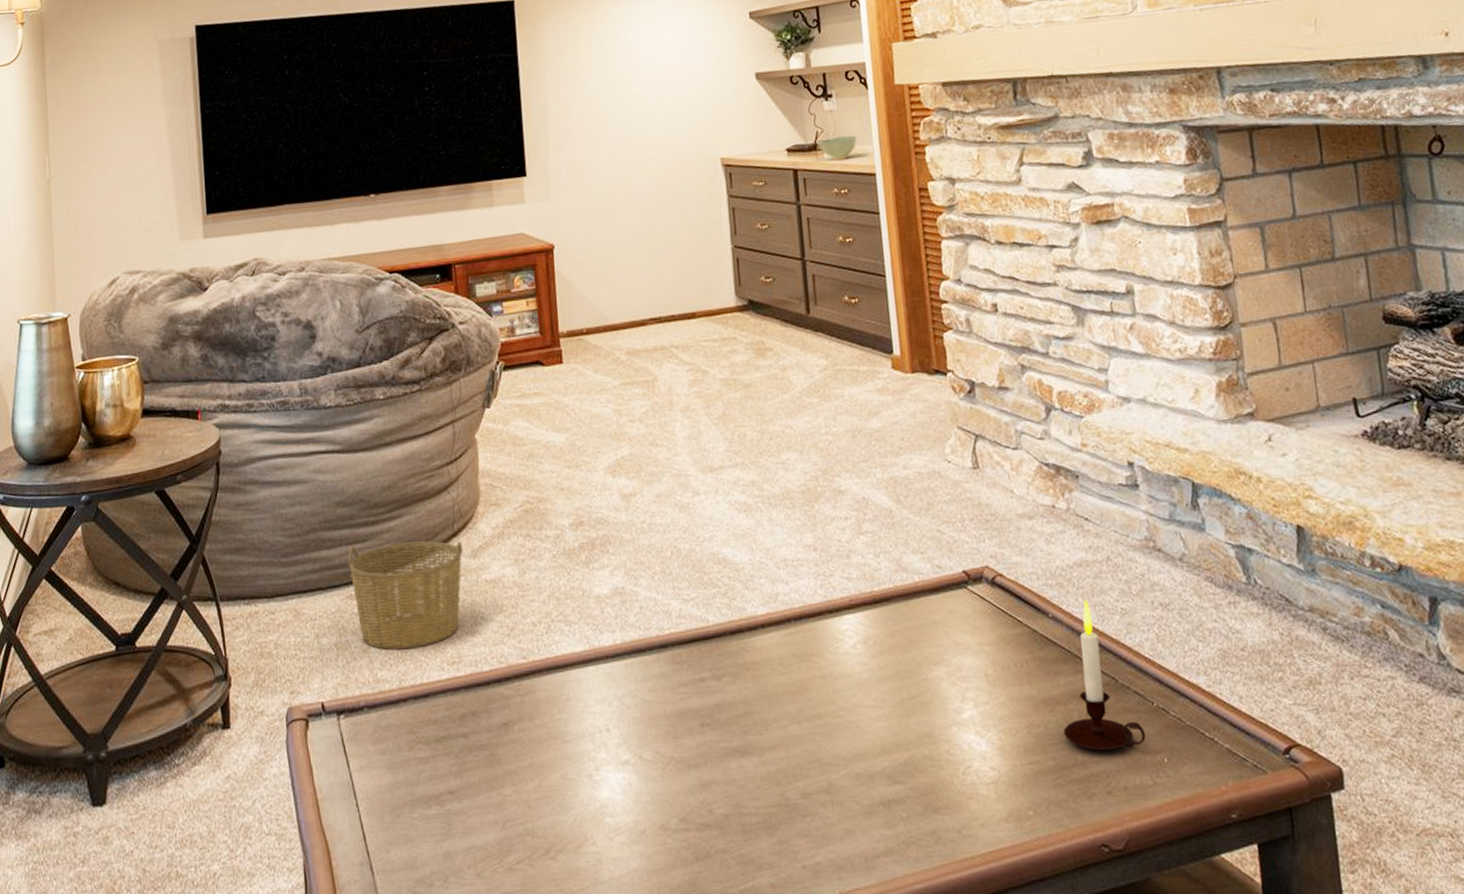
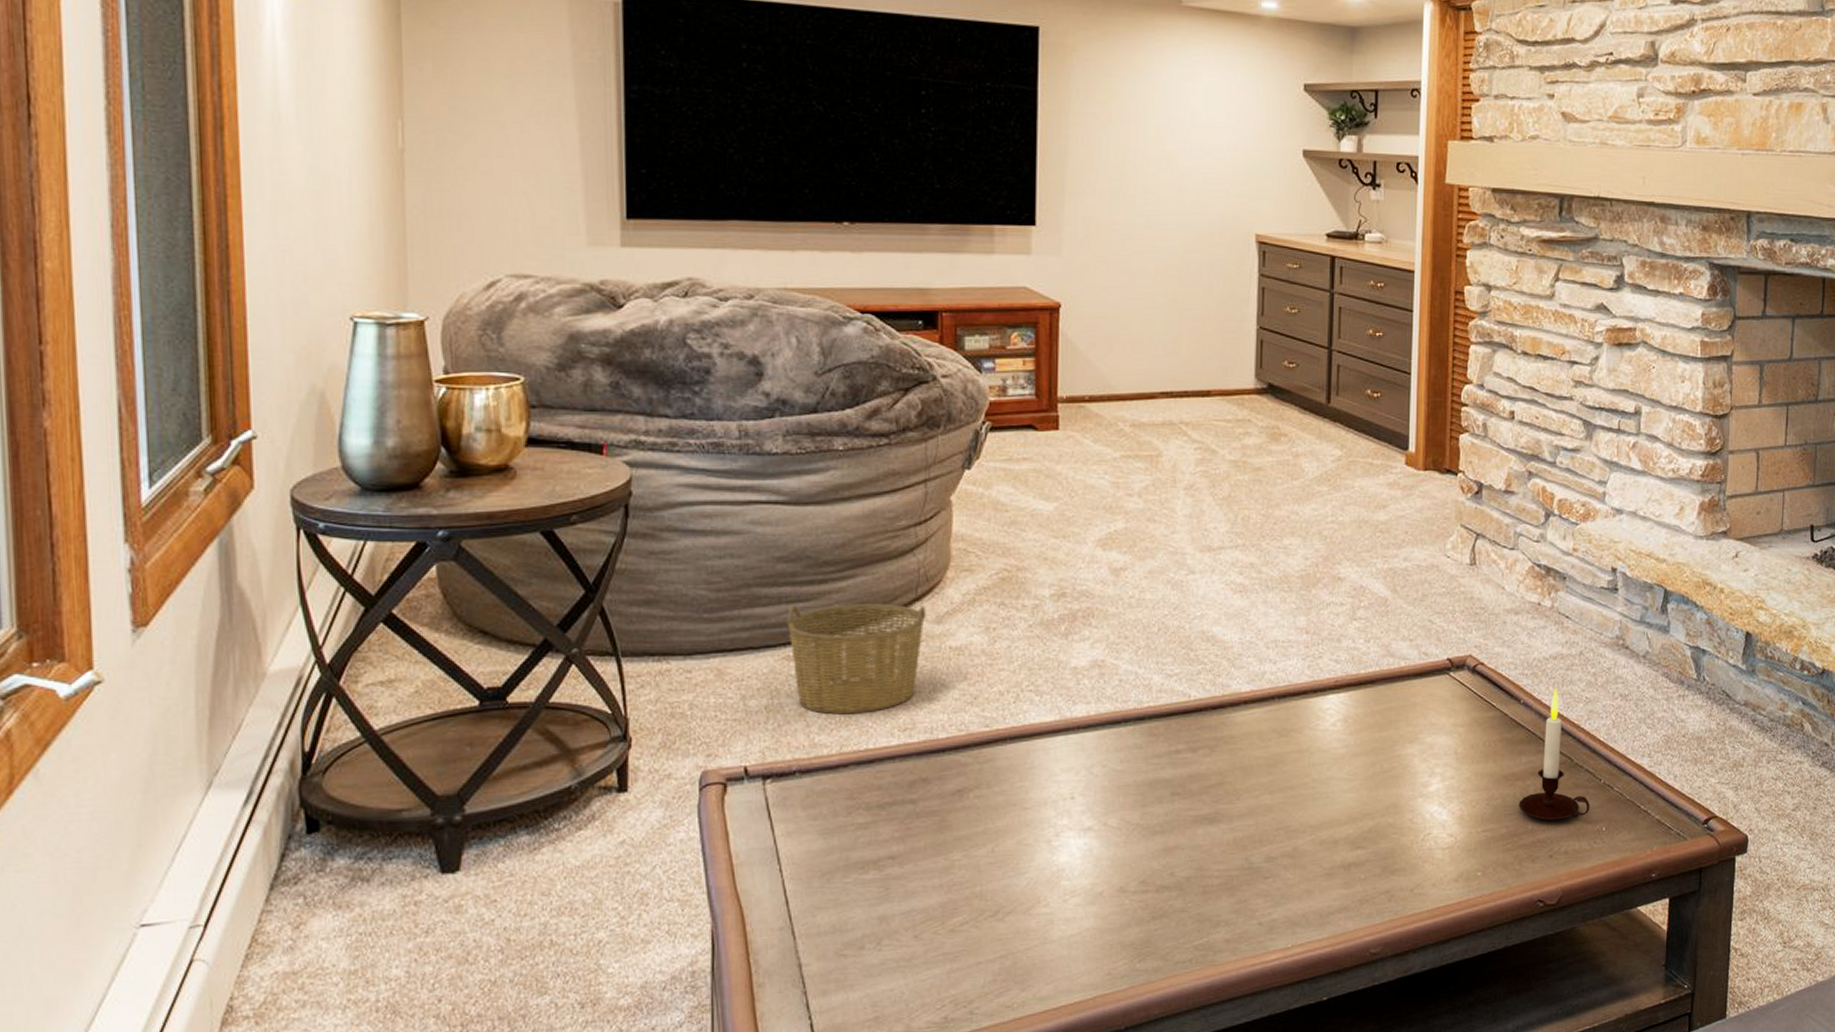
bowl: present [817,135,858,160] -> none [1359,228,1401,252]

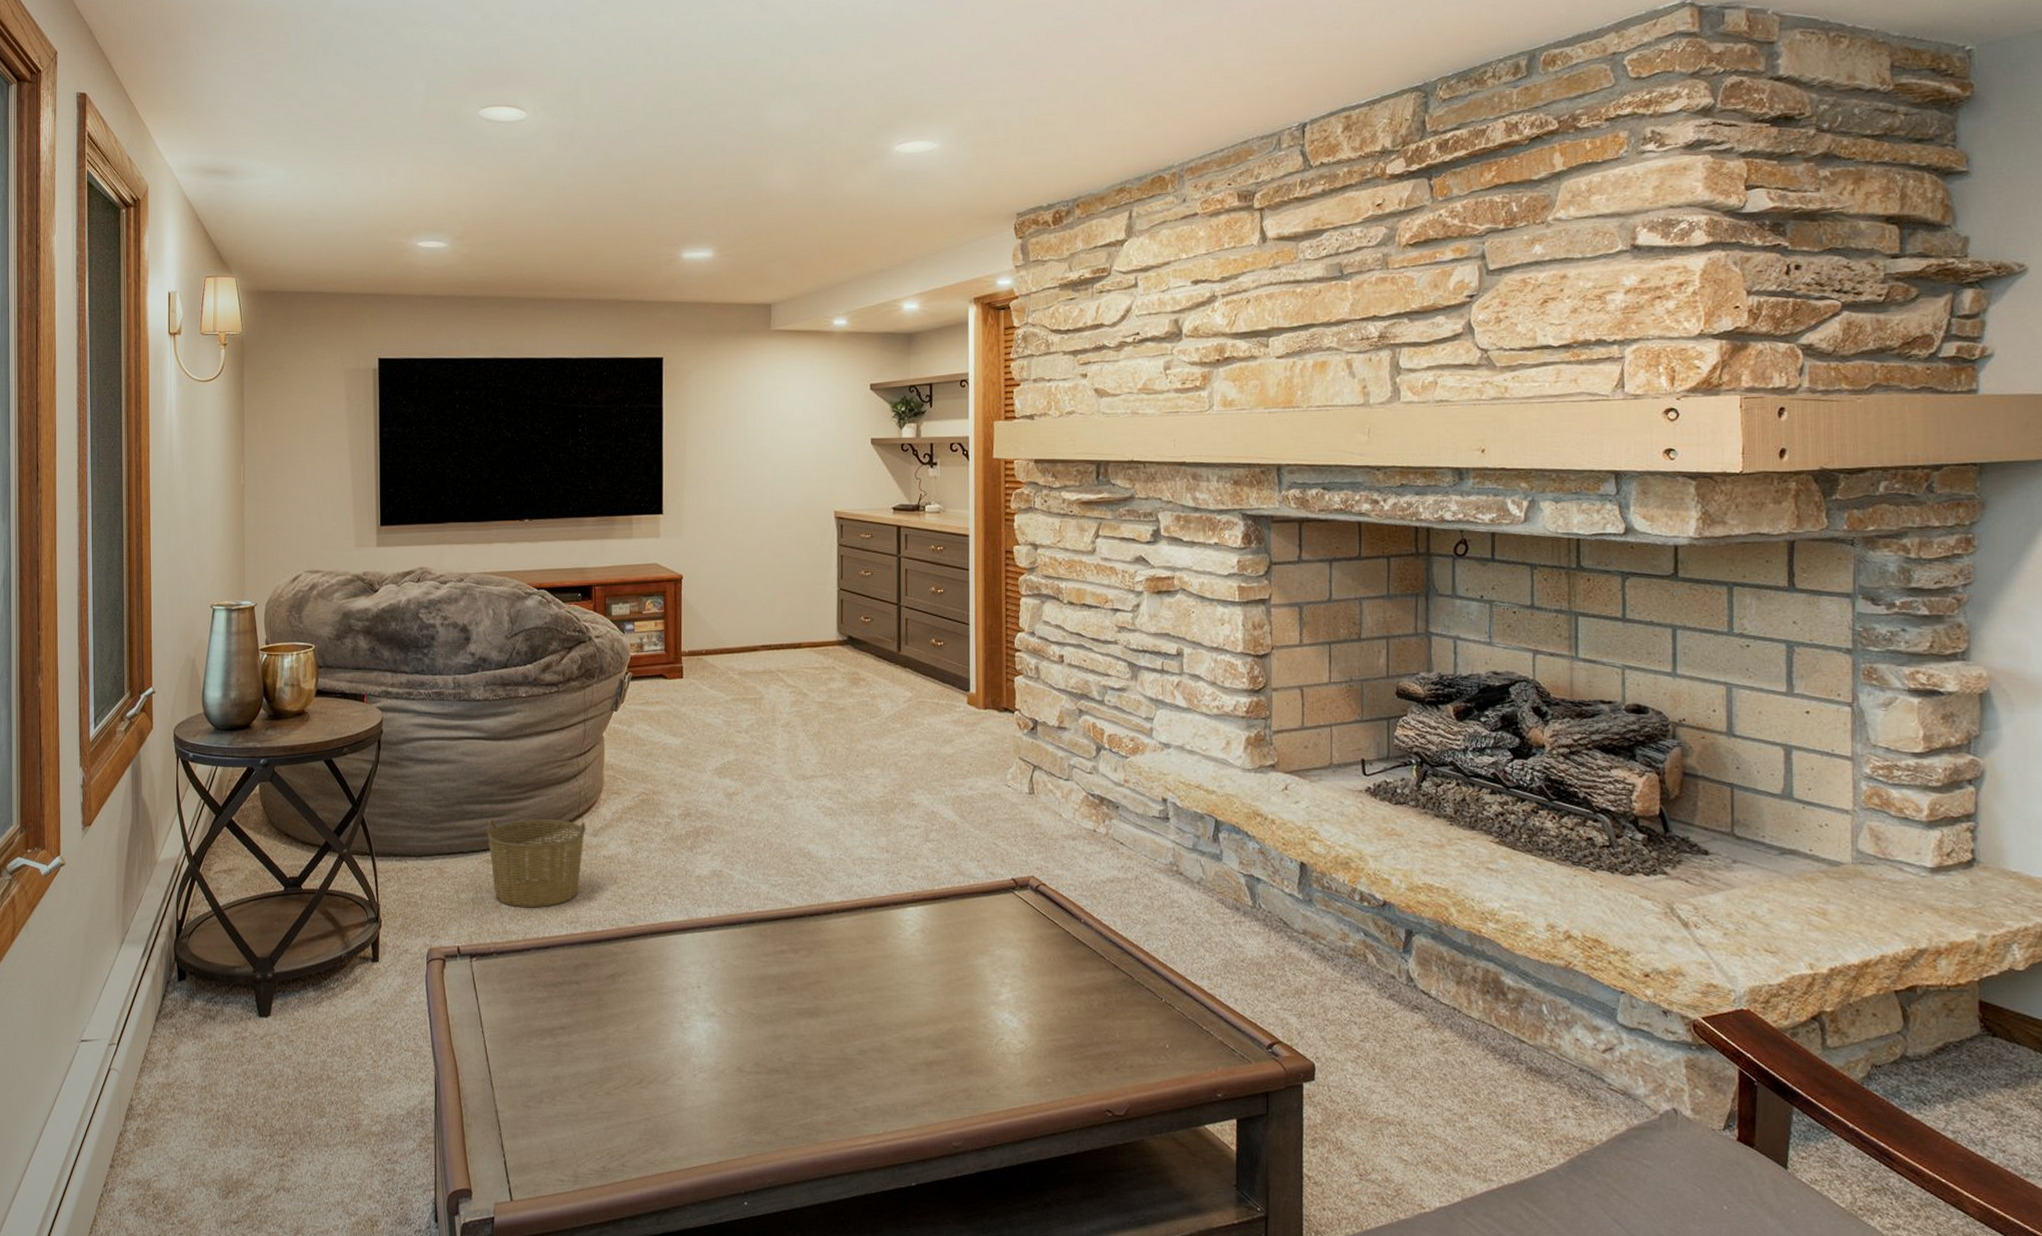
candle: present [1519,689,1590,822] -> none [1084,910,1153,1036]

